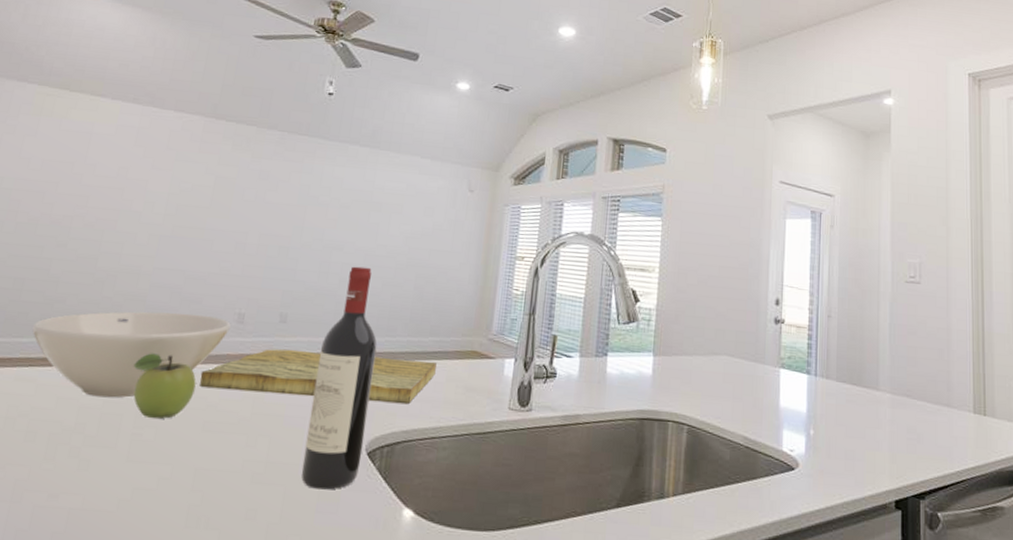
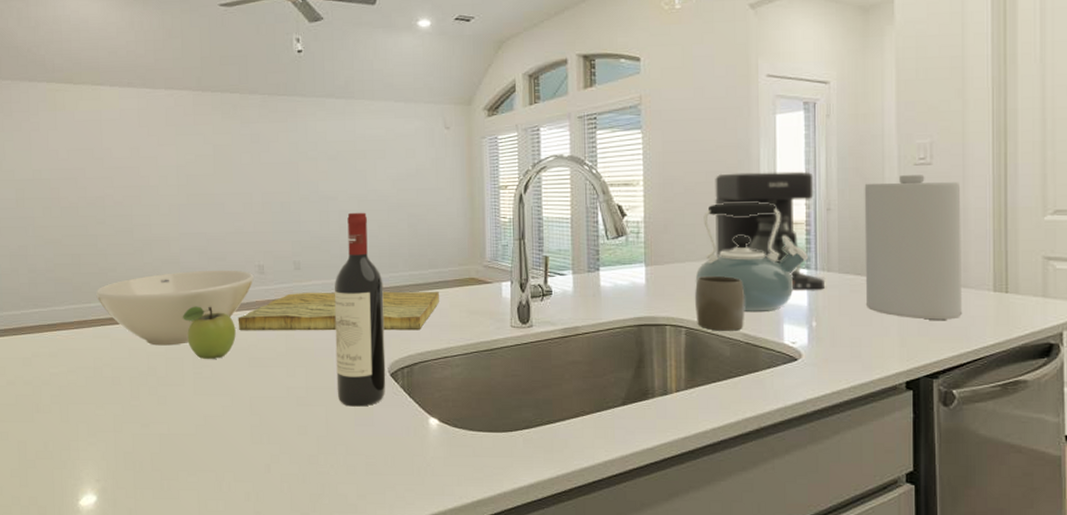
mug: none [698,371,748,433] -> present [694,275,745,331]
kettle: none [701,299,810,416] -> present [695,202,809,313]
coffee maker: none [723,269,823,398] -> present [714,171,825,291]
paper towel holder: none [860,291,946,439] -> present [864,175,962,320]

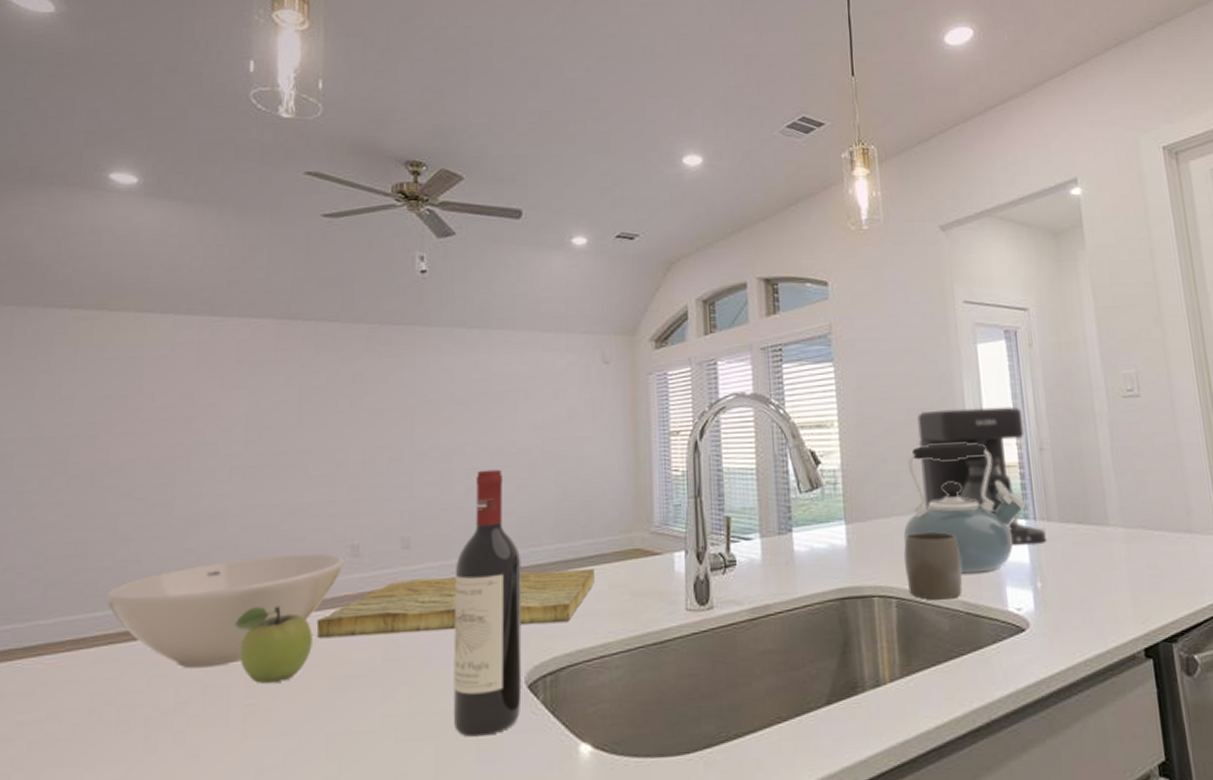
paper towel holder: present [864,175,962,320] -> none [1075,408,1192,573]

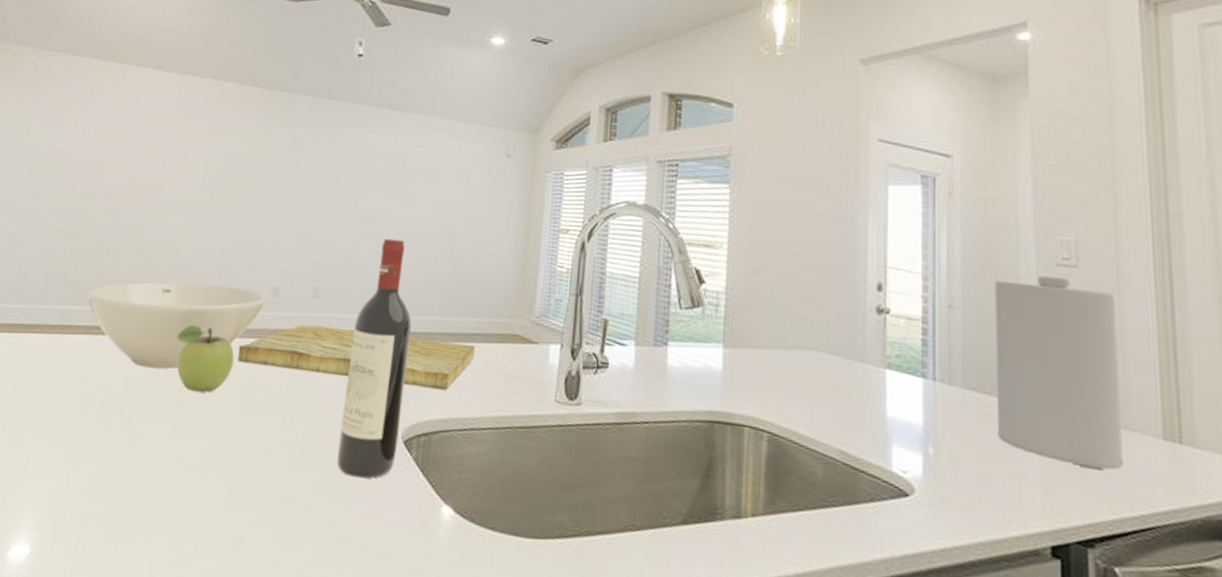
kettle: present [903,443,1026,575] -> none [783,282,925,427]
mug: present [903,531,963,600] -> none [781,369,845,446]
coffee maker: present [917,406,1046,547] -> none [810,246,945,408]
paper towel holder: none [1075,408,1192,573] -> present [994,276,1123,470]

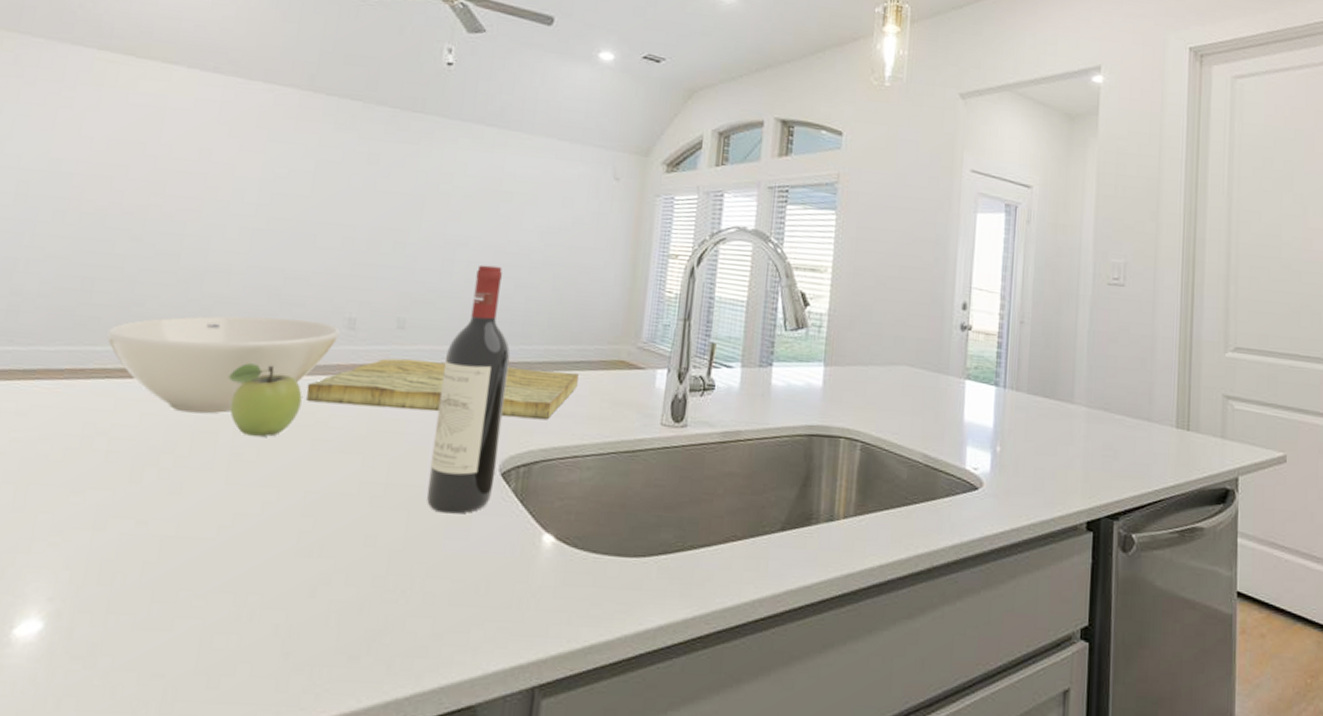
paper towel holder: present [994,276,1123,470] -> none [1053,294,1151,455]

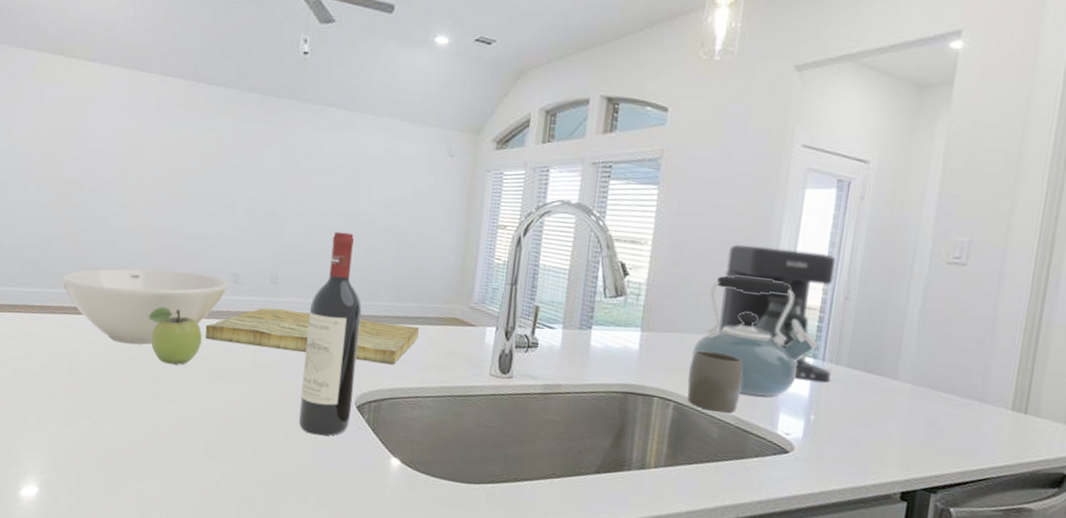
mug: none [874,383,929,450] -> present [687,350,744,413]
kettle: none [877,303,998,431] -> present [692,275,818,398]
coffee maker: none [902,269,1012,412] -> present [718,244,836,384]

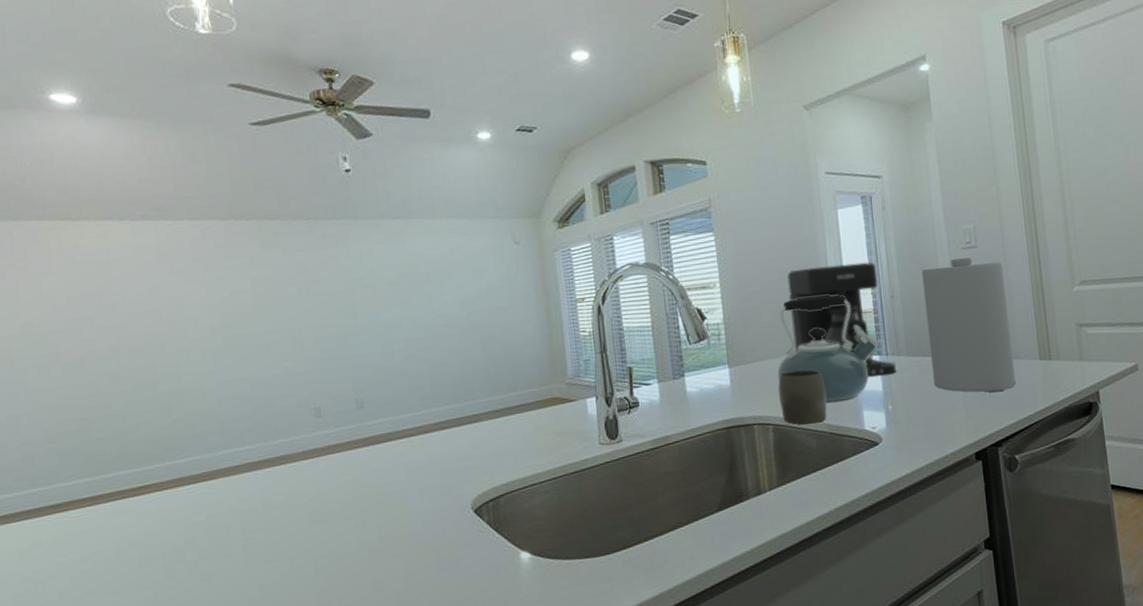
bowl: present [61,268,228,345] -> none [112,416,310,514]
fruit: present [148,307,202,365] -> none [225,460,292,522]
cutting board: present [205,307,419,364] -> none [293,416,522,483]
wine bottle: present [298,231,362,436] -> none [404,338,470,552]
paper towel holder: none [871,272,994,434] -> present [921,258,1016,393]

